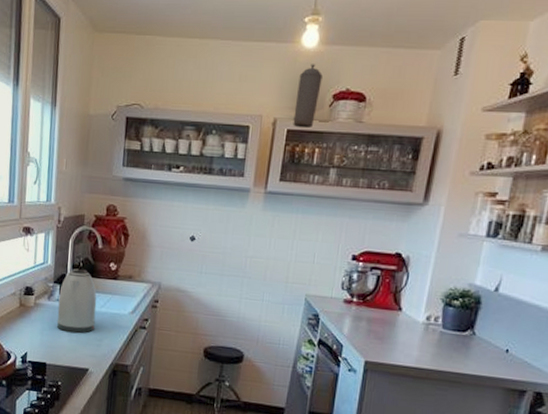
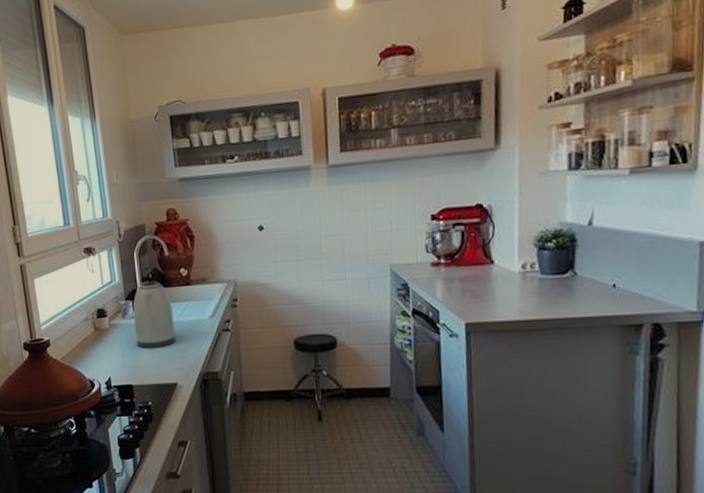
canister: present [293,64,323,129] -> none [340,25,366,94]

